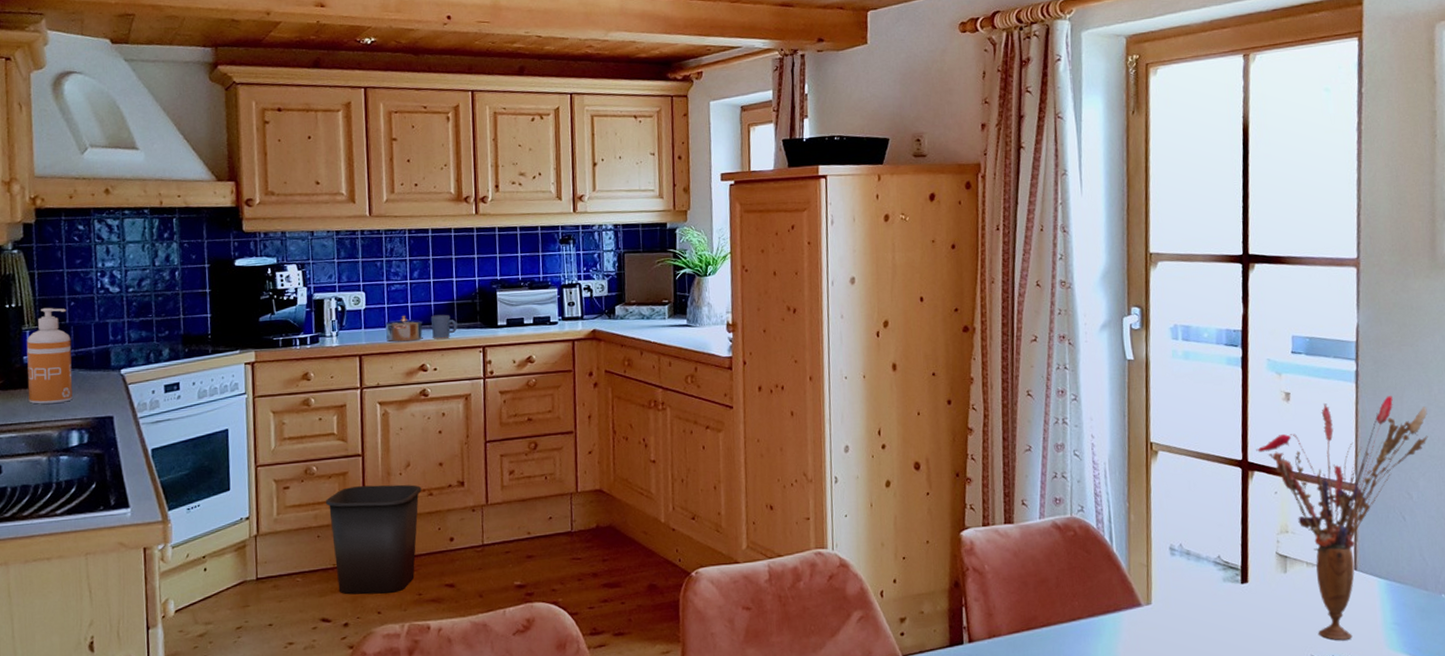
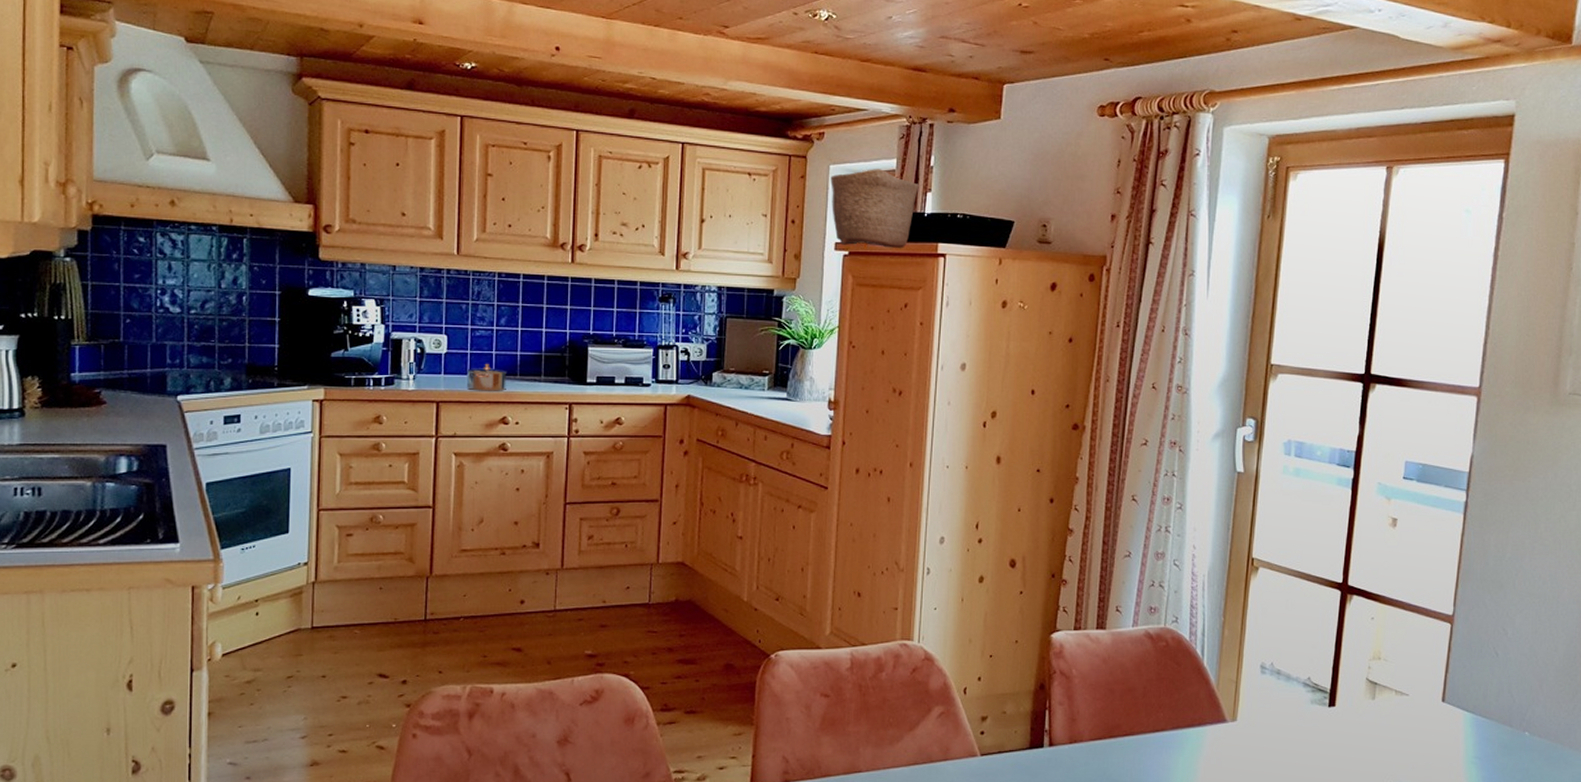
soap dispenser: present [26,307,73,405] -> none [74,322,125,427]
waste bin: present [325,484,422,595] -> none [390,539,494,653]
mug: present [430,314,458,339] -> none [515,366,544,391]
basket: none [711,101,796,175] -> present [830,169,919,248]
bouquet: present [1256,396,1428,640] -> none [1357,530,1532,770]

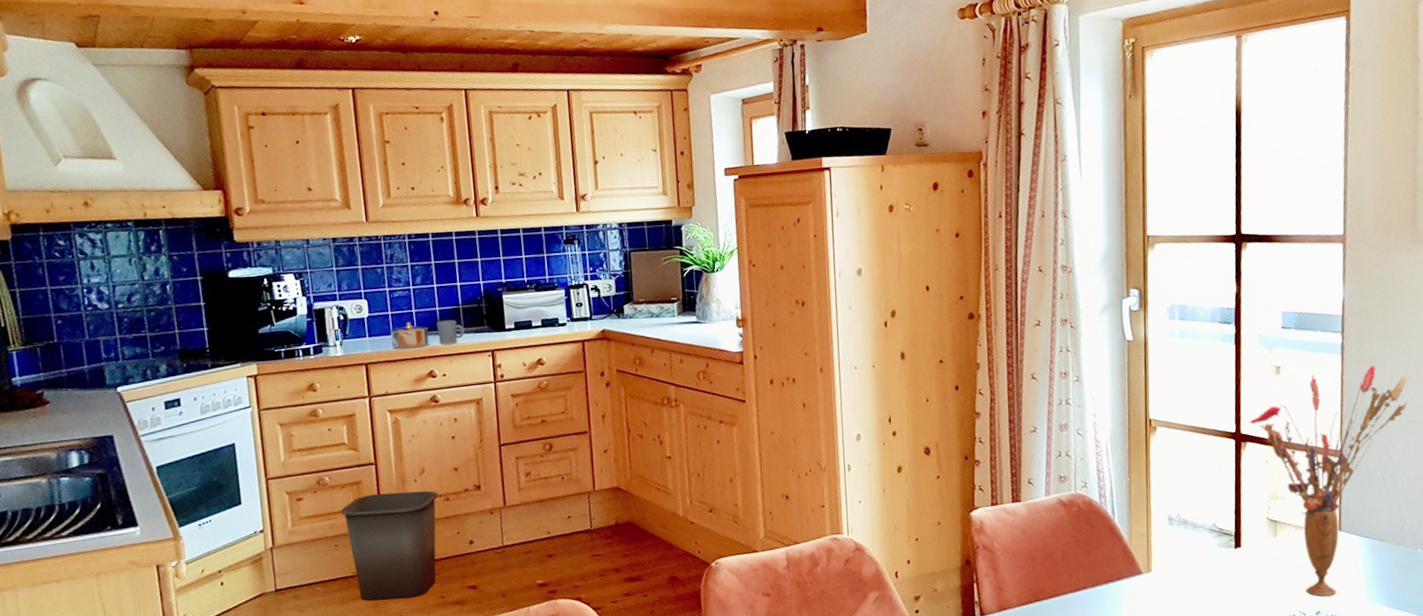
waste bin: none [390,539,494,653] -> present [340,490,438,601]
mug: none [515,366,544,391] -> present [436,319,465,345]
basket: present [830,169,919,248] -> none [712,93,798,170]
bouquet: none [1357,530,1532,770] -> present [1248,365,1408,596]

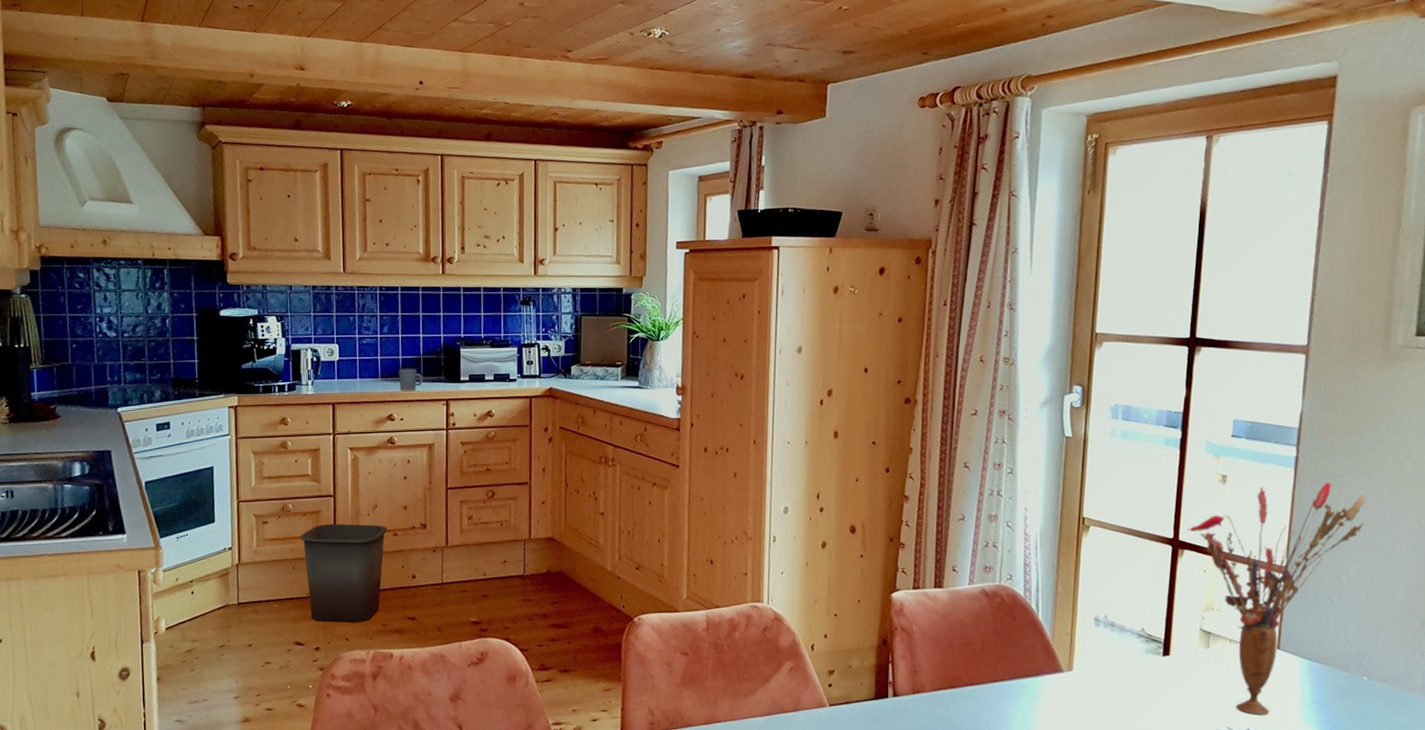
cooking pot: present [390,321,430,350] -> none [357,367,392,393]

